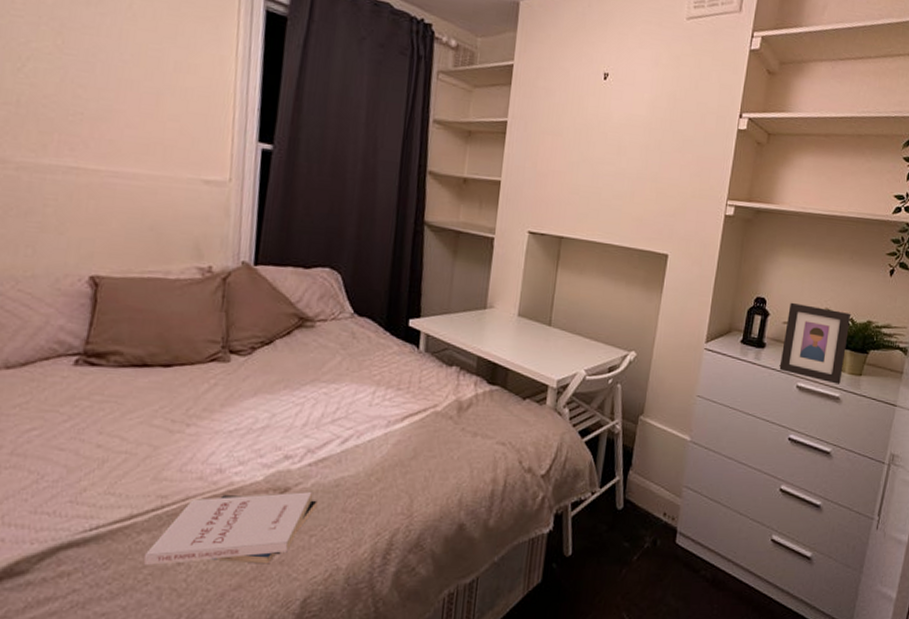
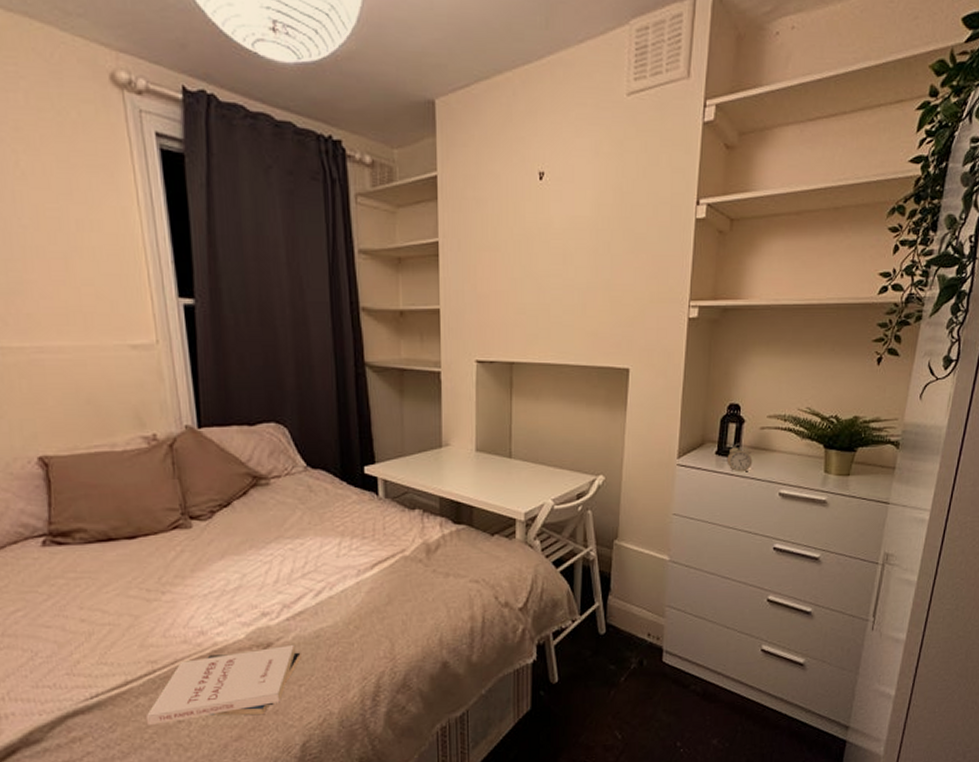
alarm clock: none [750,334,774,363] -> present [727,443,753,473]
picture frame: present [779,302,852,384] -> none [759,405,836,487]

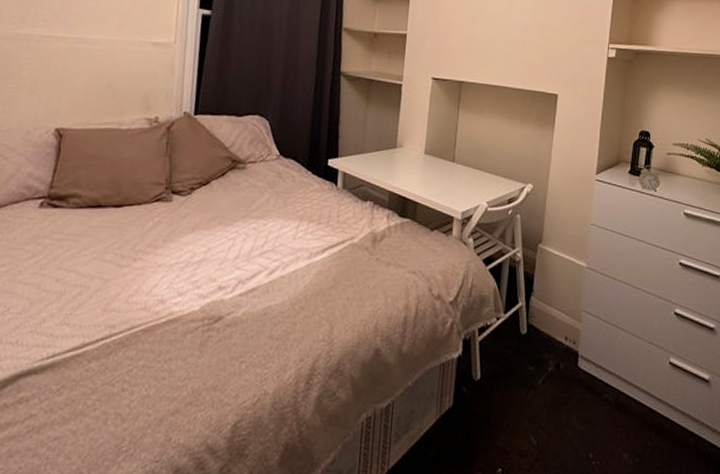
books: present [145,644,301,726] -> none [92,319,247,392]

